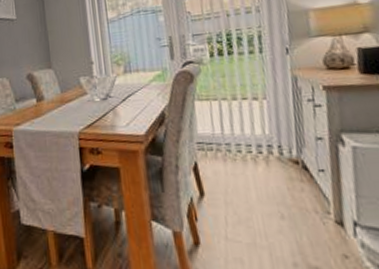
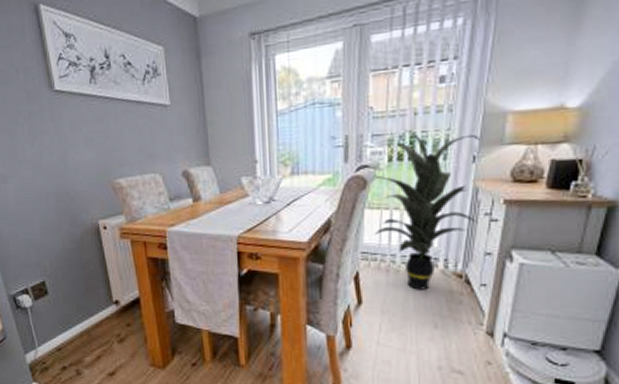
indoor plant: none [198,29,303,179] -> present [373,130,480,290]

